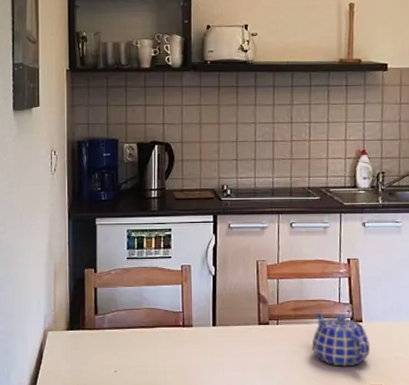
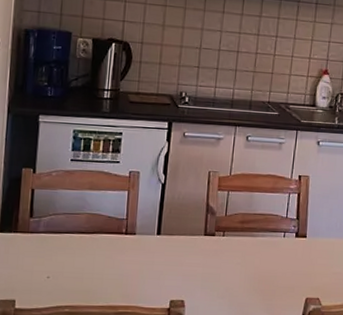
teapot: present [311,311,371,367] -> none [255,225,312,280]

